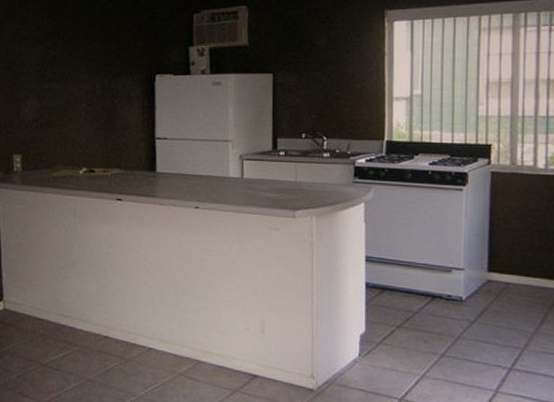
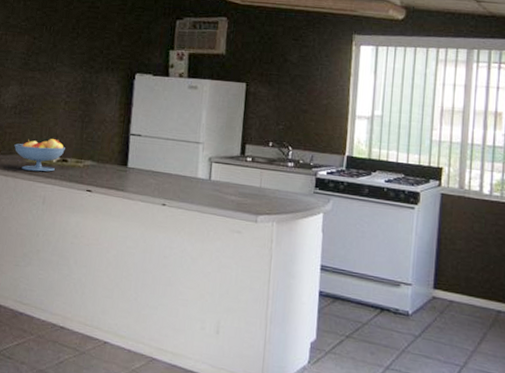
fruit bowl: none [39,150,91,184] -> present [14,139,65,172]

